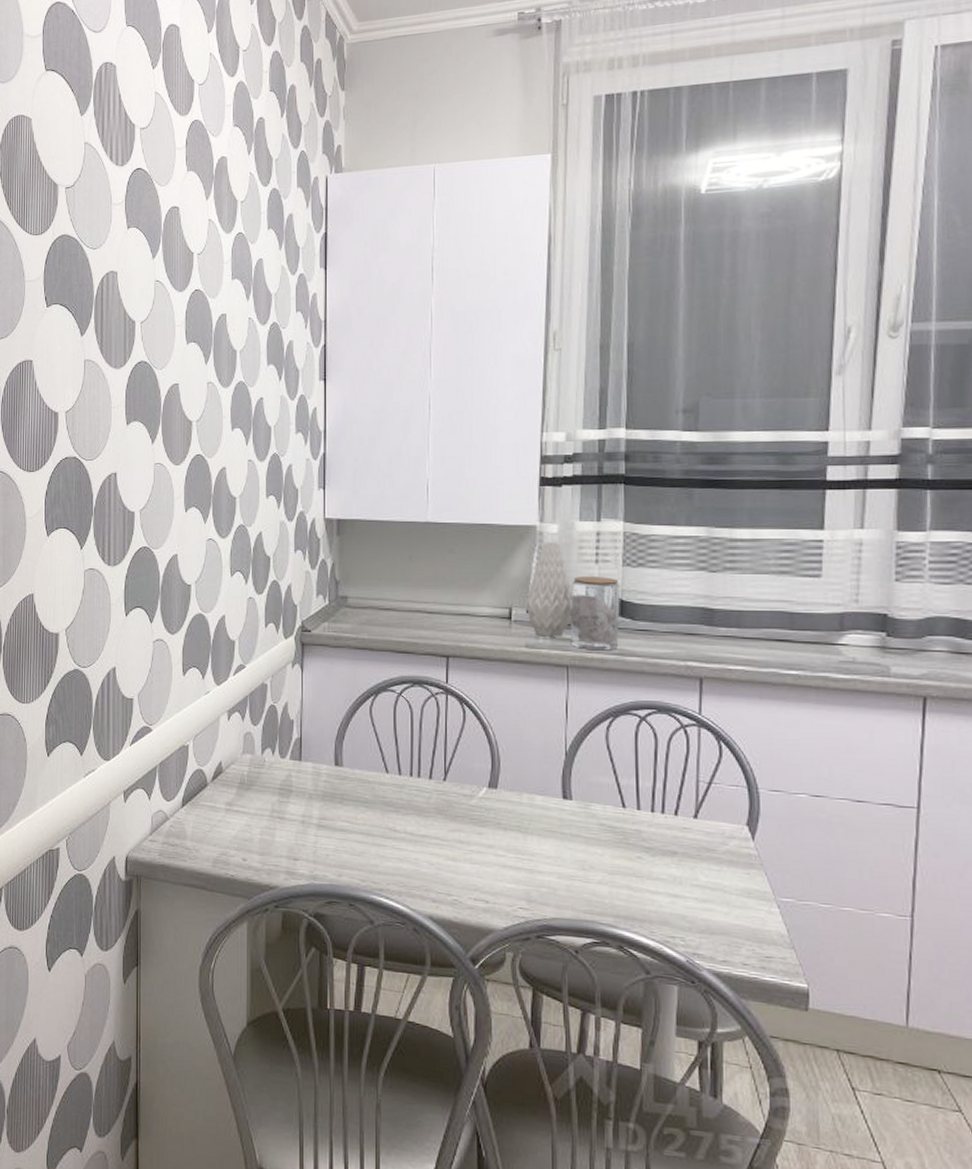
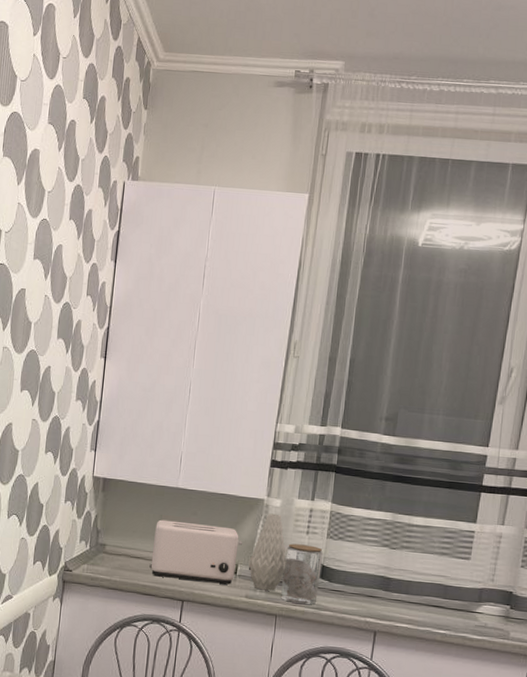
toaster: none [402,562,514,633] -> present [149,519,242,585]

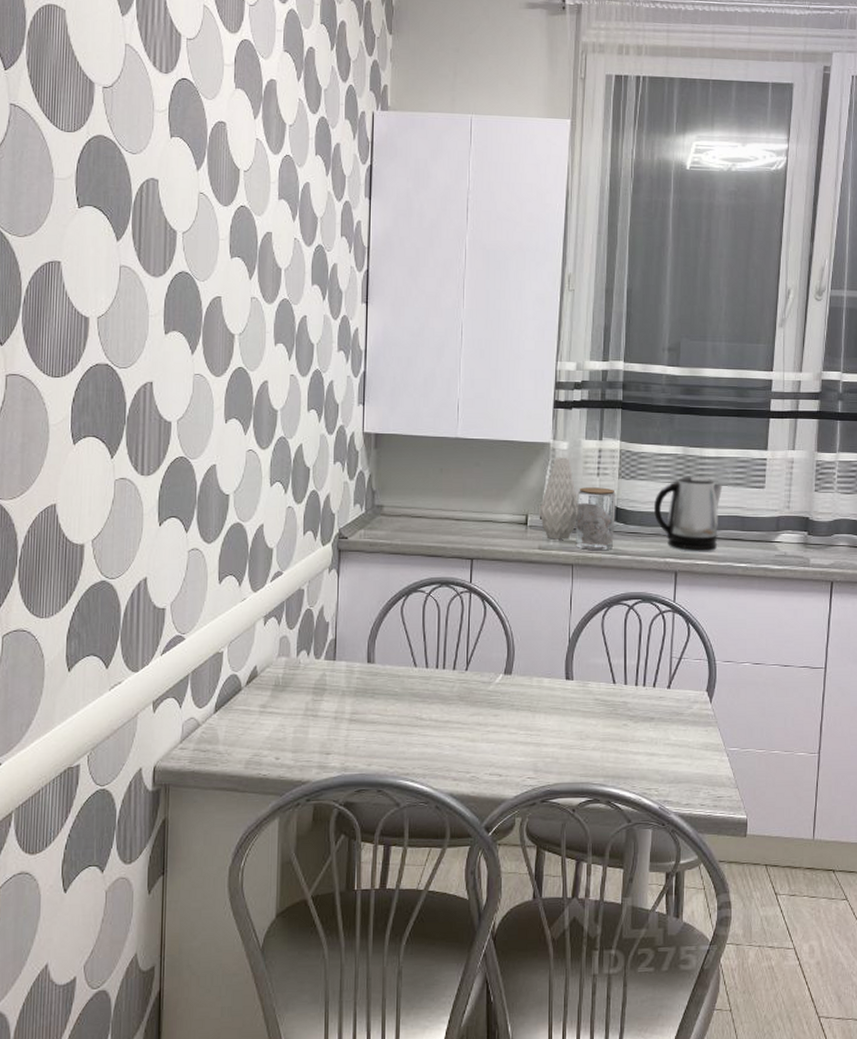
toaster: present [149,519,242,585] -> none [433,473,530,537]
kettle: none [358,541,429,616] -> present [653,476,723,552]

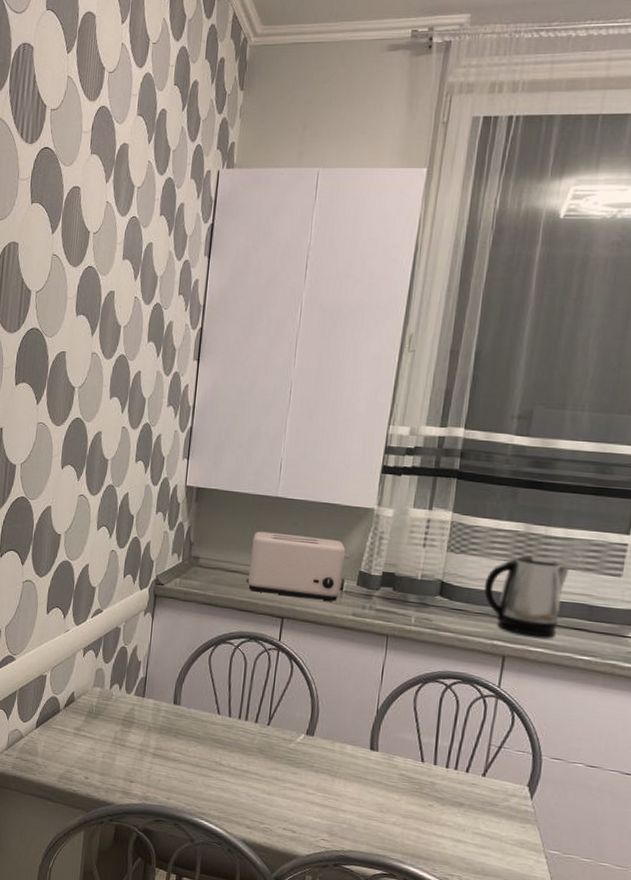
toaster: none [433,473,530,537] -> present [246,531,349,601]
vase: present [539,457,579,540] -> none [356,524,400,609]
jar: present [575,487,616,551] -> none [392,557,442,625]

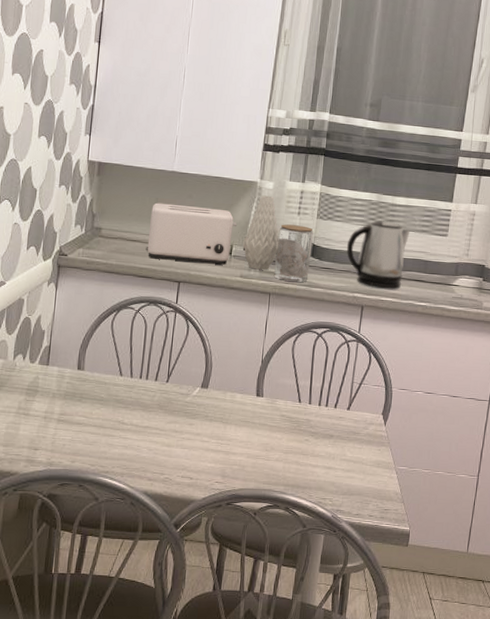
vase: none [356,524,400,609] -> present [243,195,279,270]
jar: none [392,557,442,625] -> present [273,224,313,283]

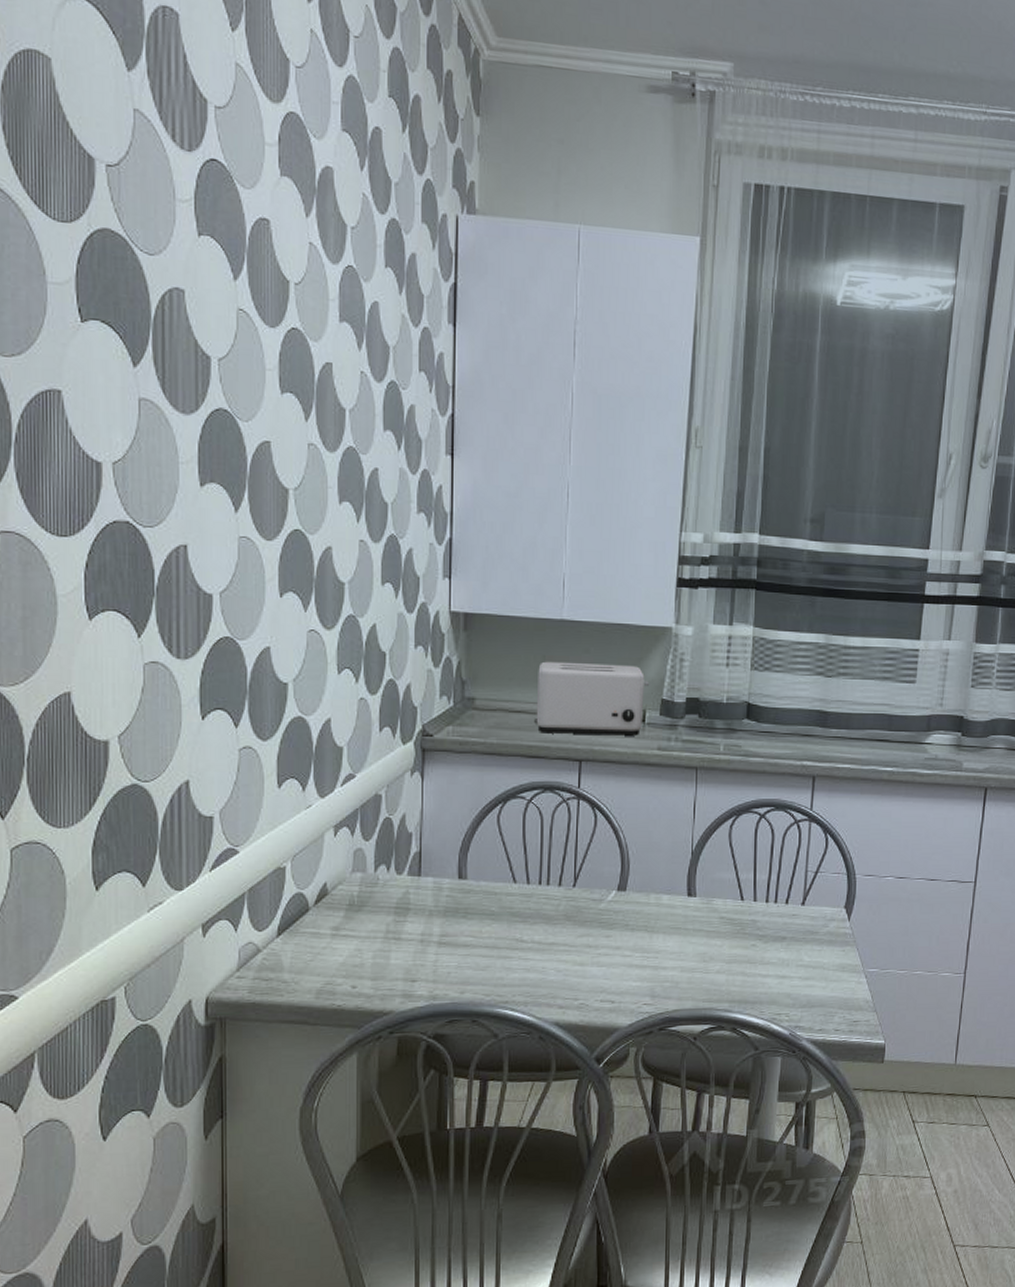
vase: present [243,195,279,270] -> none [658,644,704,739]
jar: present [273,224,313,283] -> none [699,679,747,752]
kettle: present [346,220,410,290] -> none [790,668,869,755]

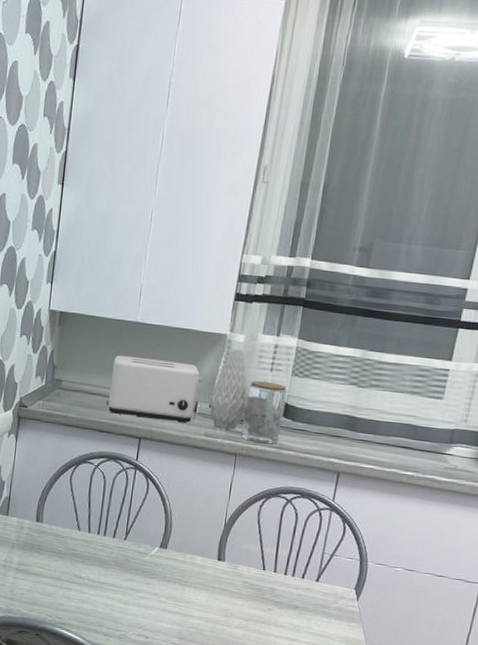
vase: none [658,644,704,739] -> present [208,349,249,430]
jar: none [699,679,747,752] -> present [240,381,287,444]

